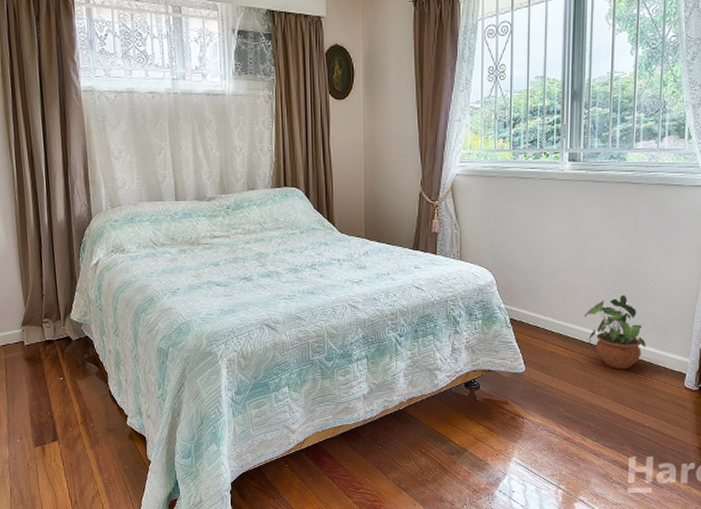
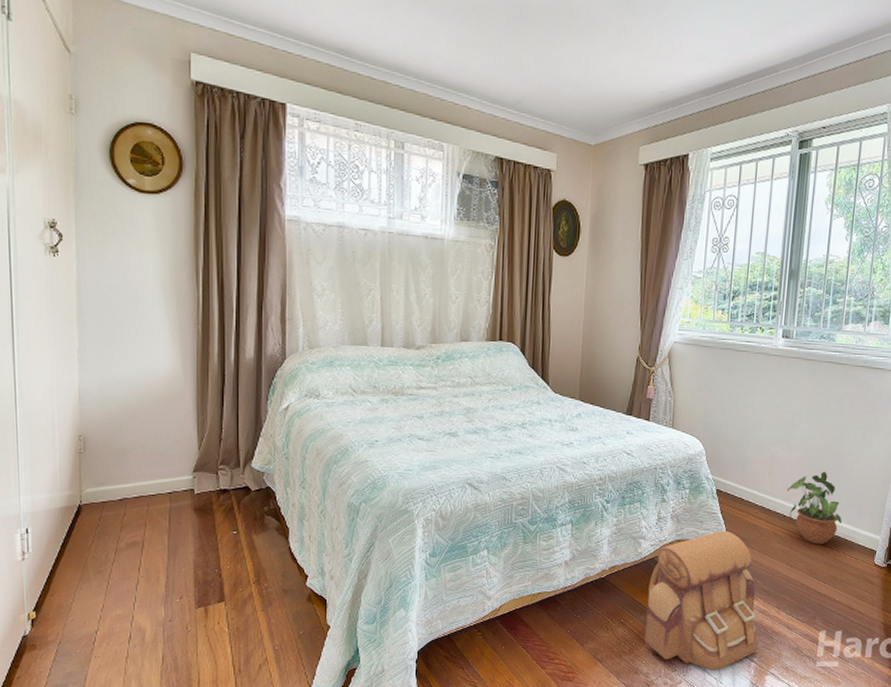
backpack: none [448,360,565,498] -> present [645,531,759,670]

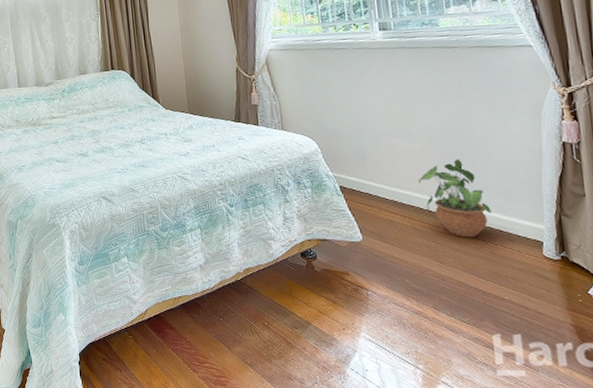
backpack: present [645,531,759,670] -> none [286,228,421,378]

